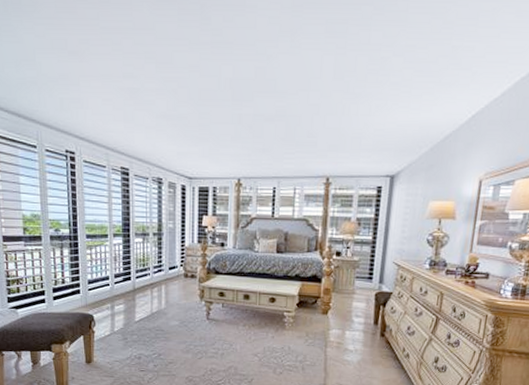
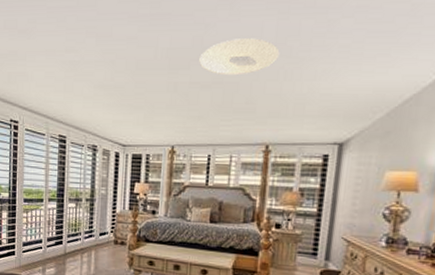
ceiling light: none [262,72,338,109] -> present [199,38,280,76]

